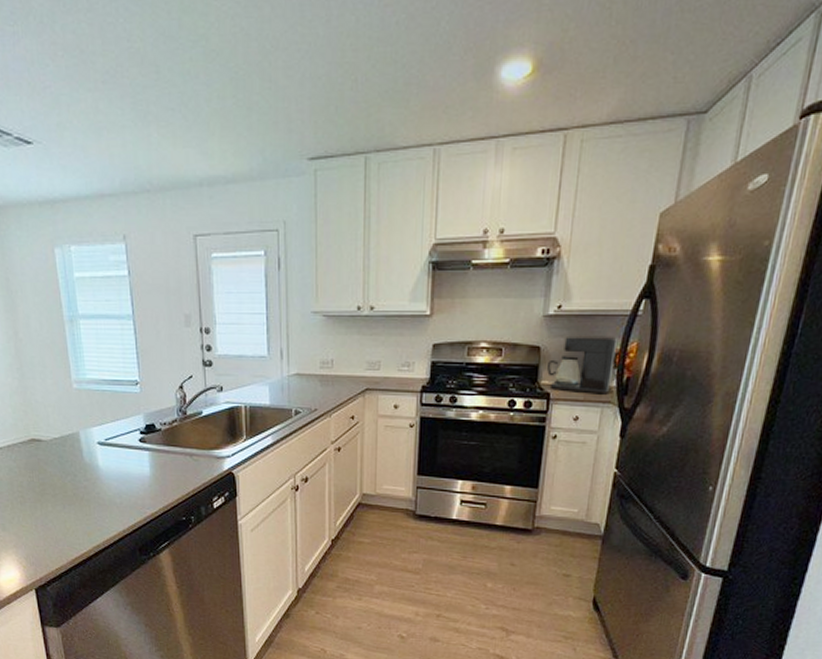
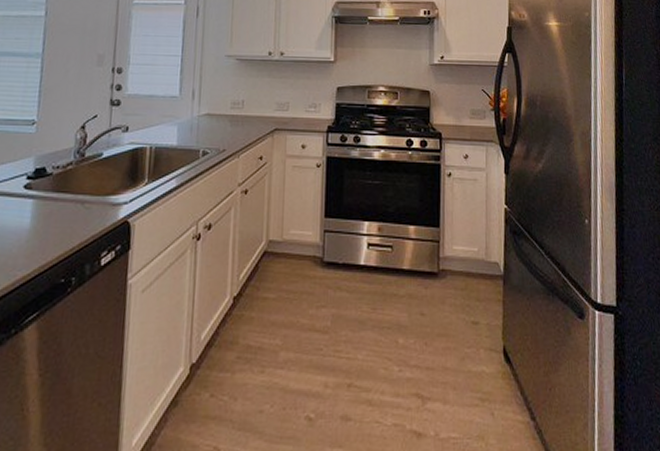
coffee maker: present [547,335,617,395] -> none [437,82,492,134]

